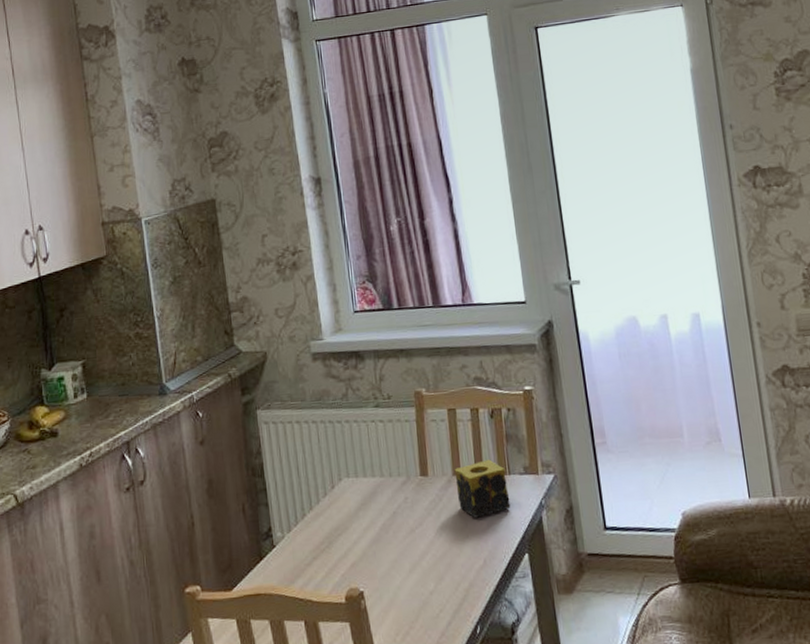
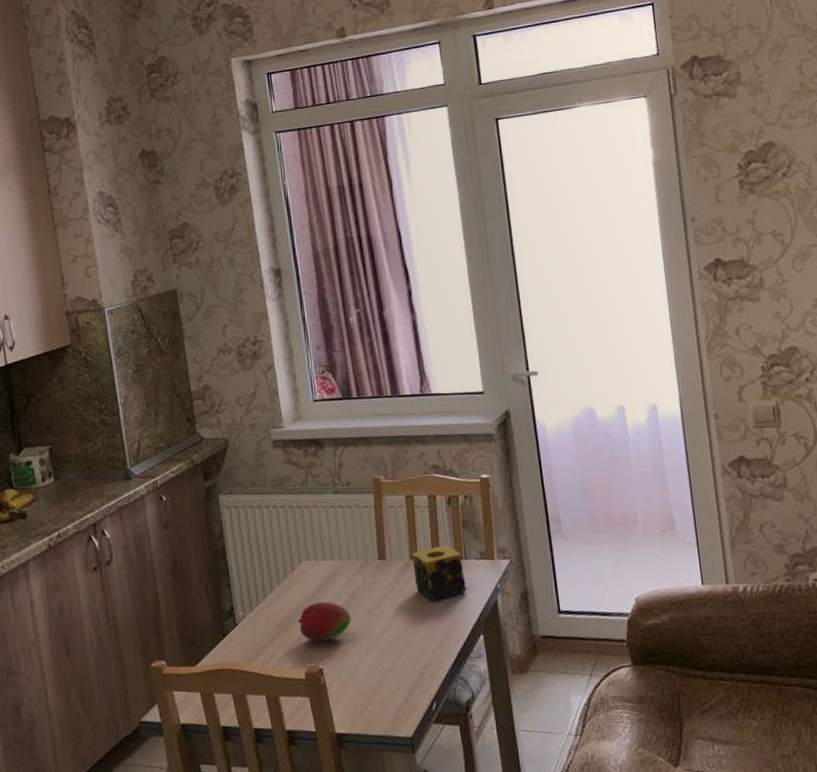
fruit: none [337,521,393,564] -> present [297,602,352,643]

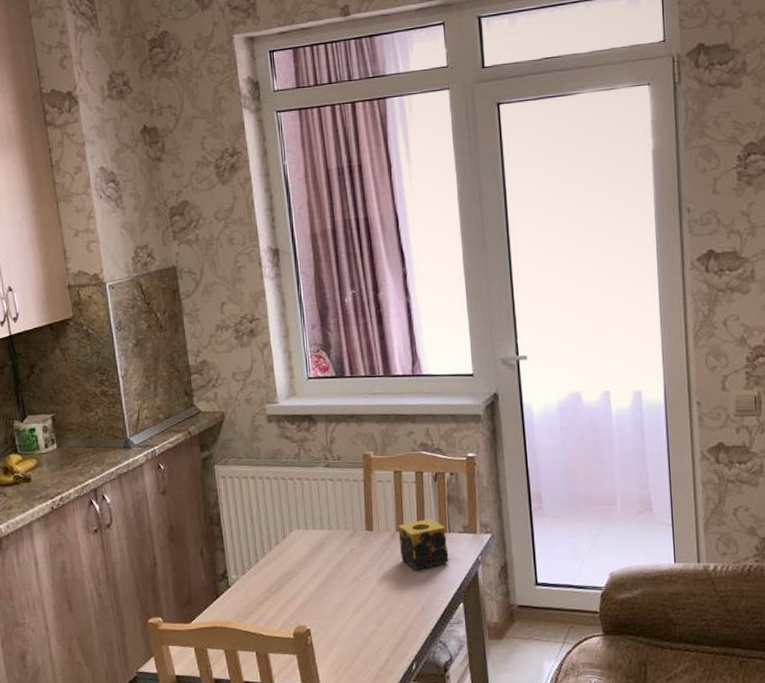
fruit: present [297,602,352,643] -> none [287,568,339,605]

